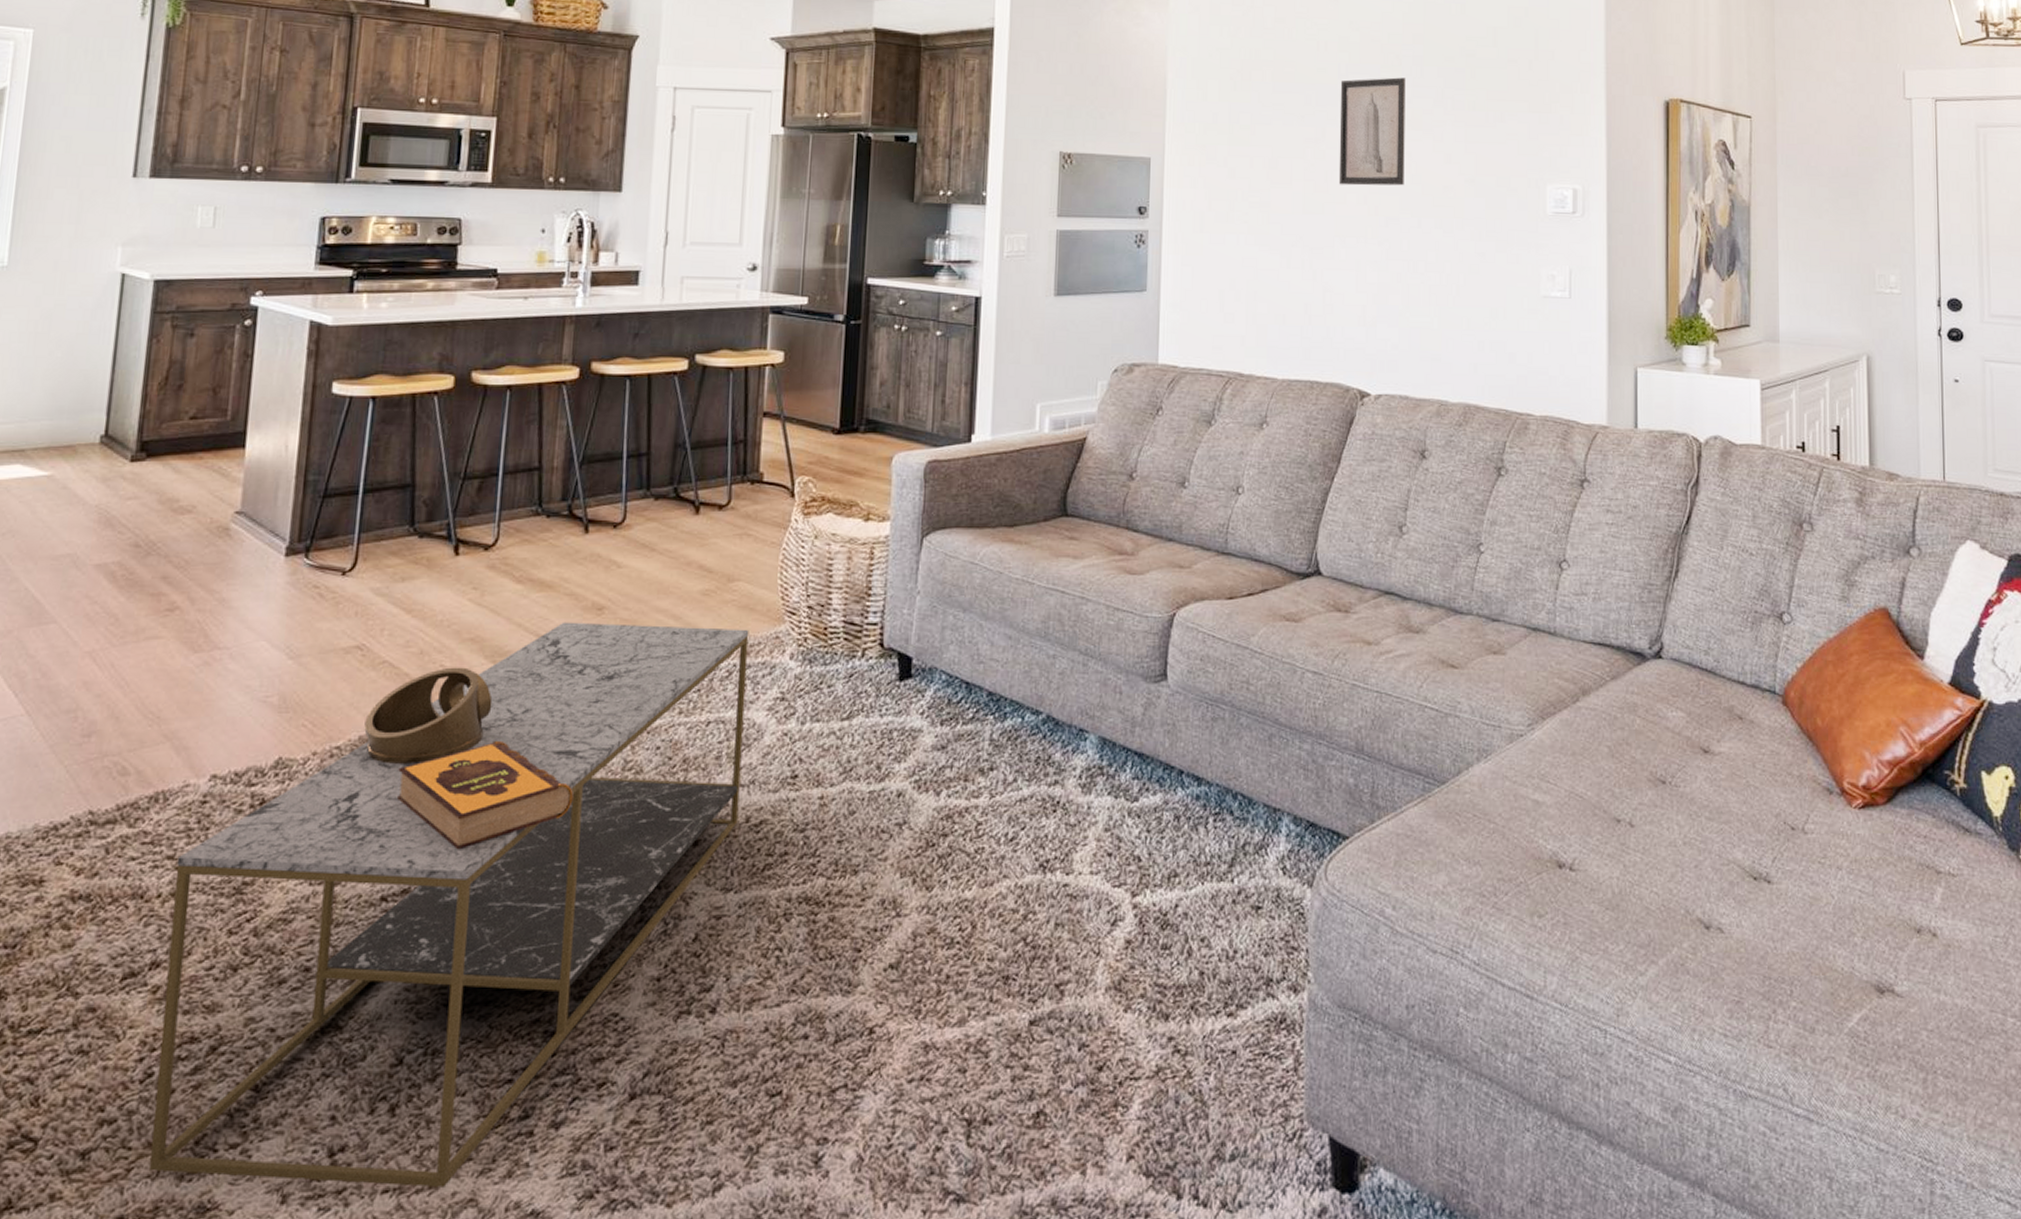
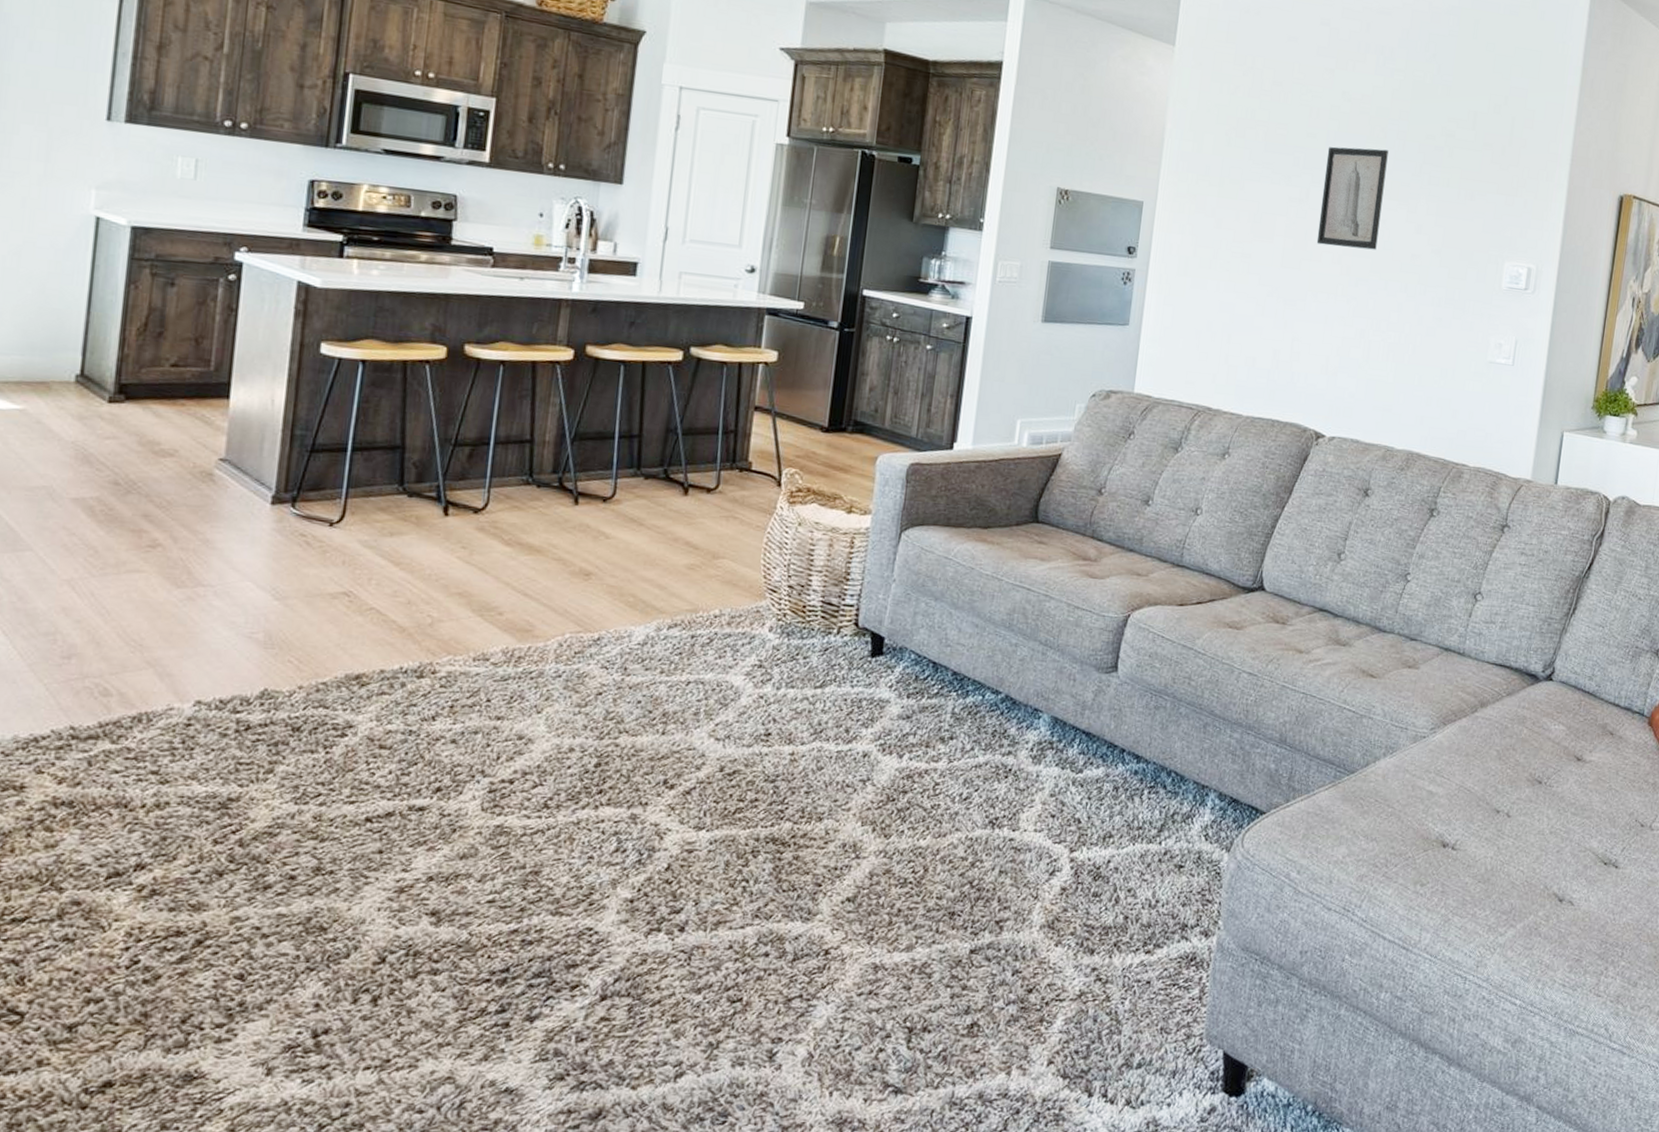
coffee table: present [150,622,749,1188] -> none [137,584,731,1067]
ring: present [364,667,493,764] -> none [351,617,479,703]
hardback book: present [397,740,574,850] -> none [383,686,556,781]

